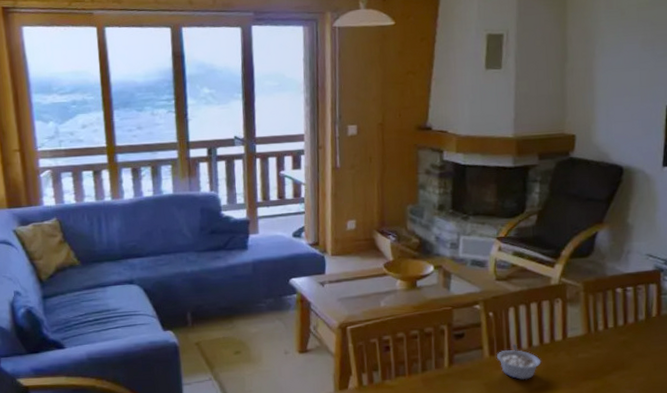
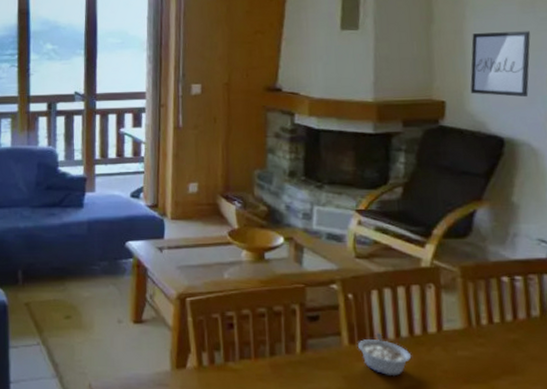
wall art: none [596,68,649,129] -> present [470,31,531,98]

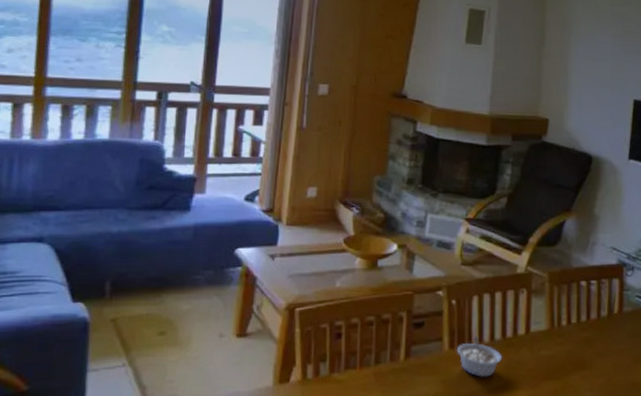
wall art: present [470,31,531,98] -> none [569,59,619,120]

